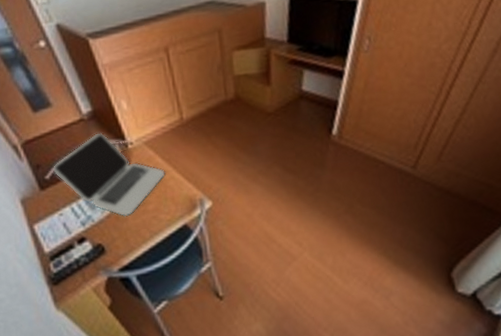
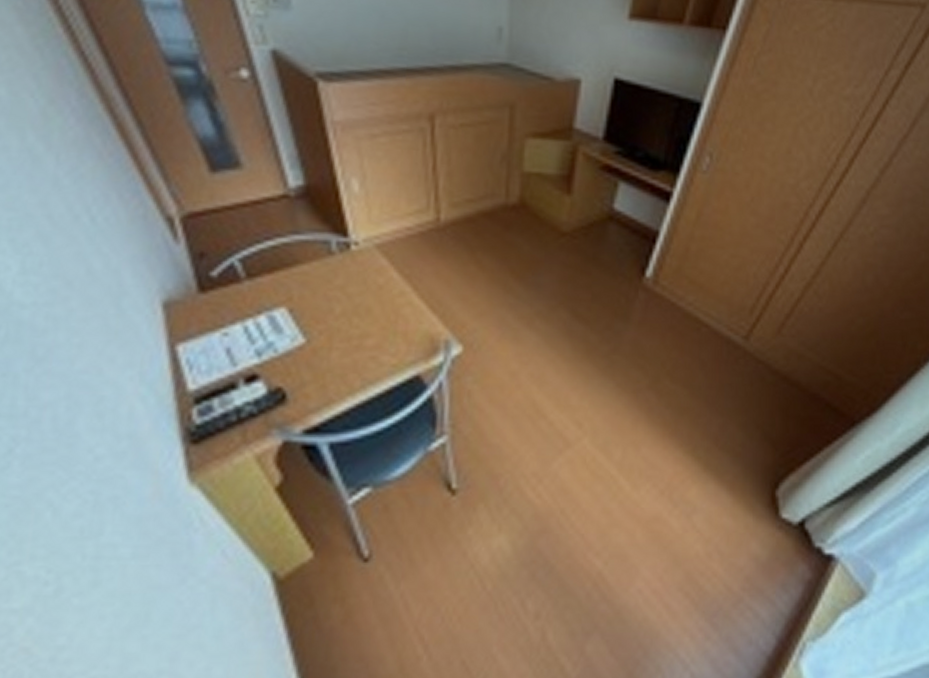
laptop: present [53,132,165,217] -> none [225,219,400,352]

